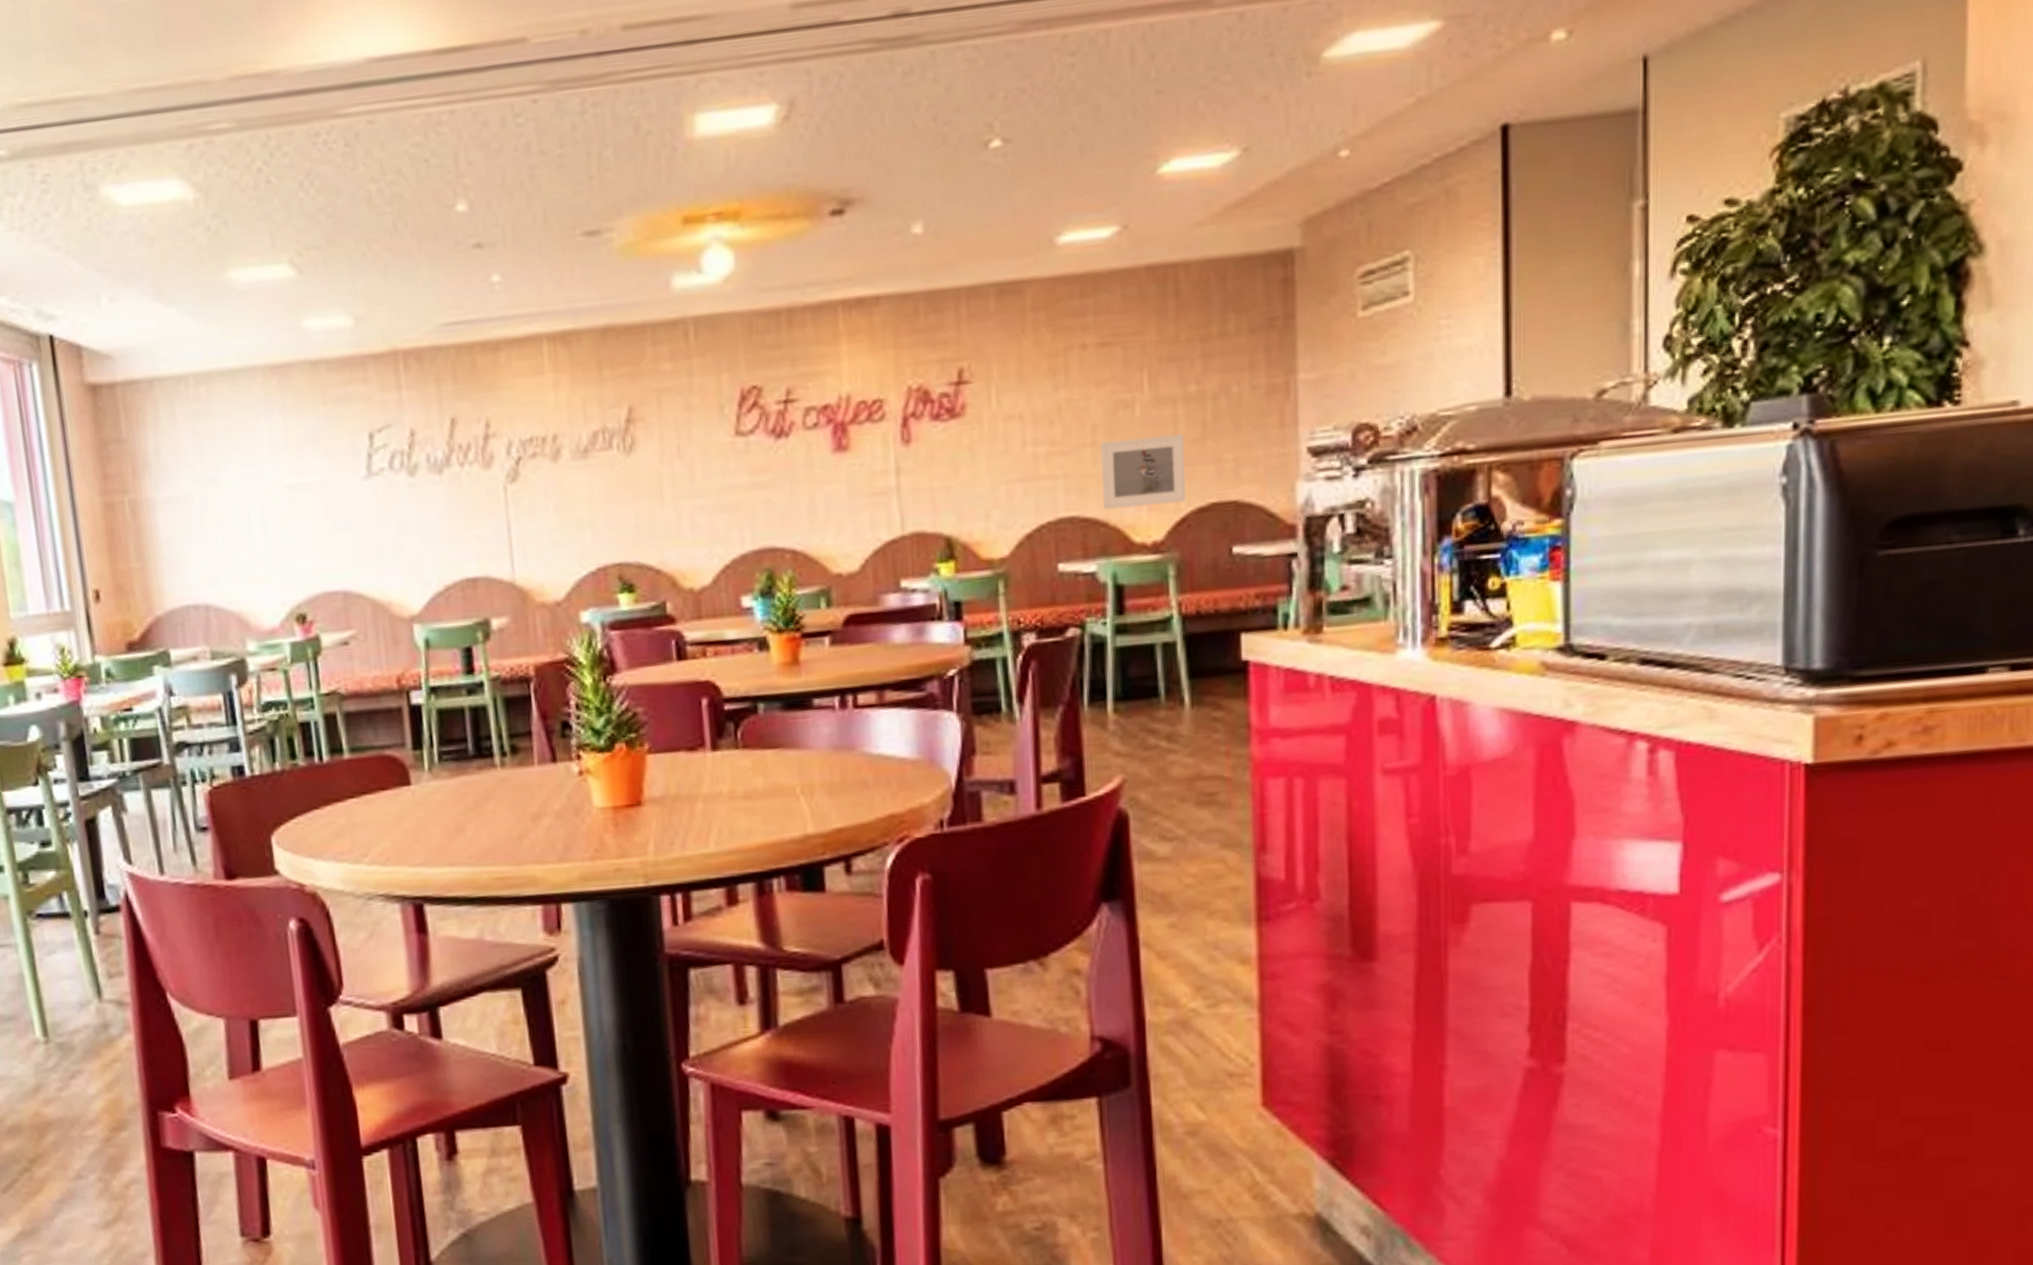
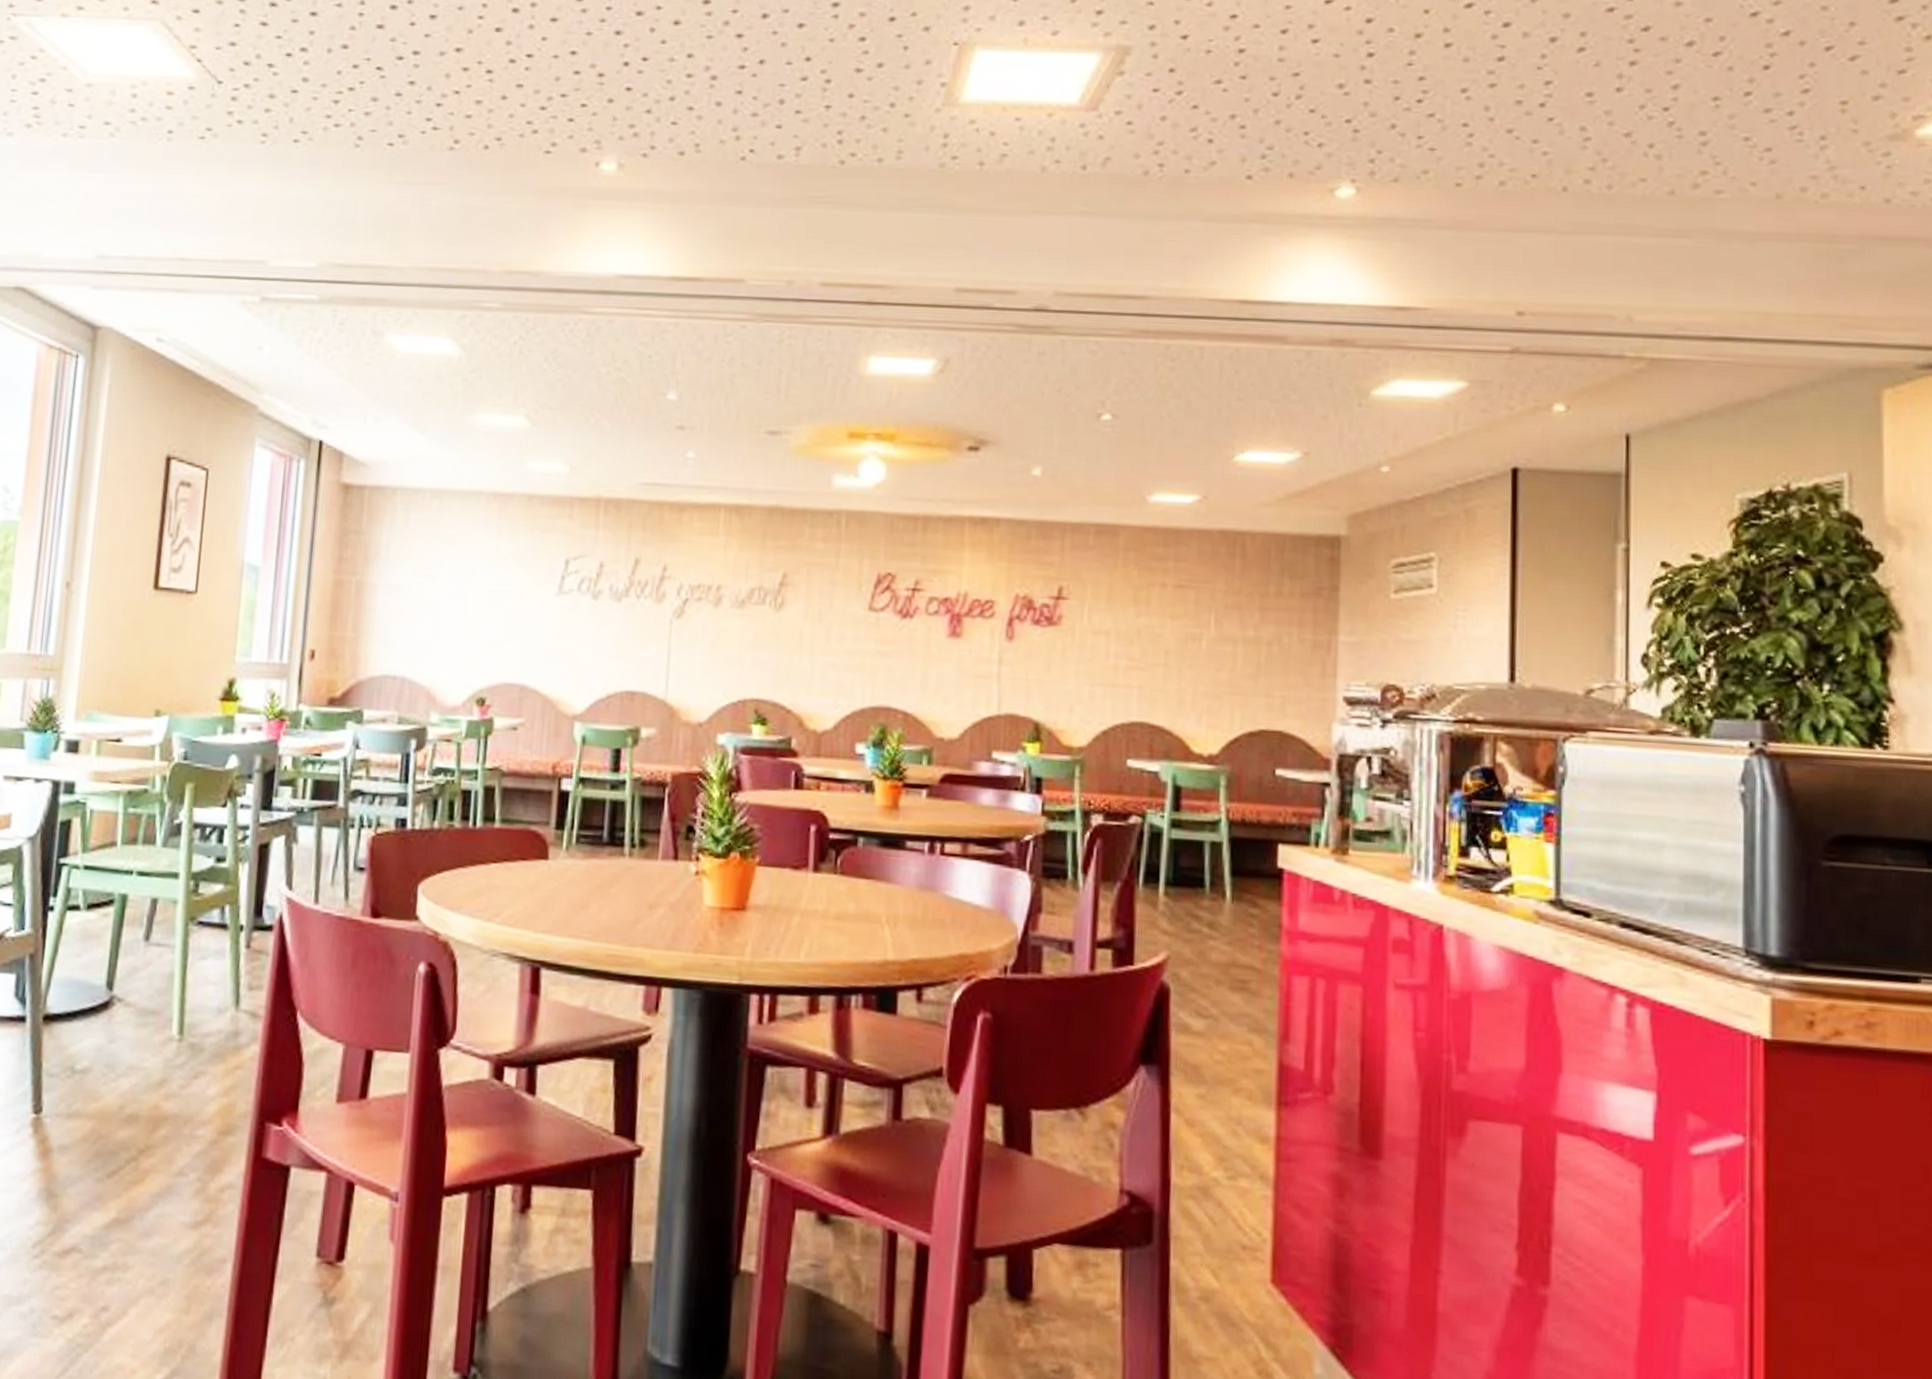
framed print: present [1101,434,1187,510] -> none [1169,665,1241,725]

